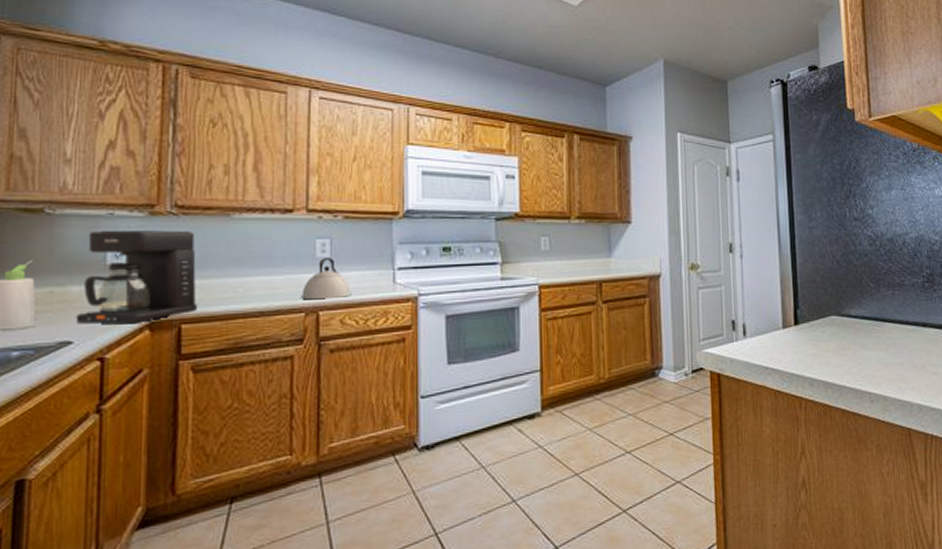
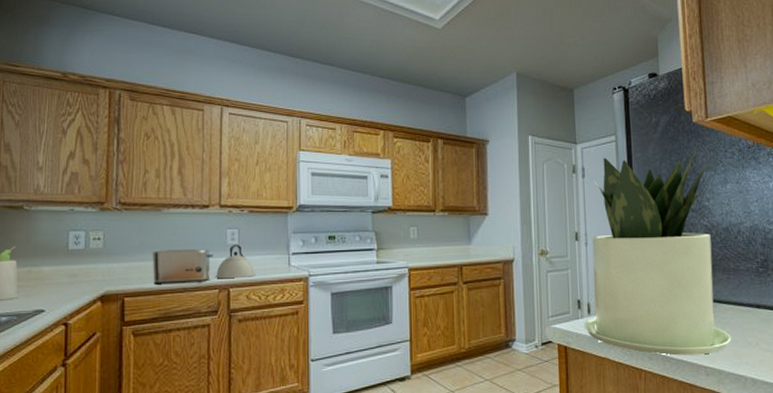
coffee maker: present [75,230,197,324] -> none [47,222,136,297]
toaster: none [218,262,298,309] -> present [152,248,213,286]
planter: none [738,152,898,381] -> present [583,149,732,356]

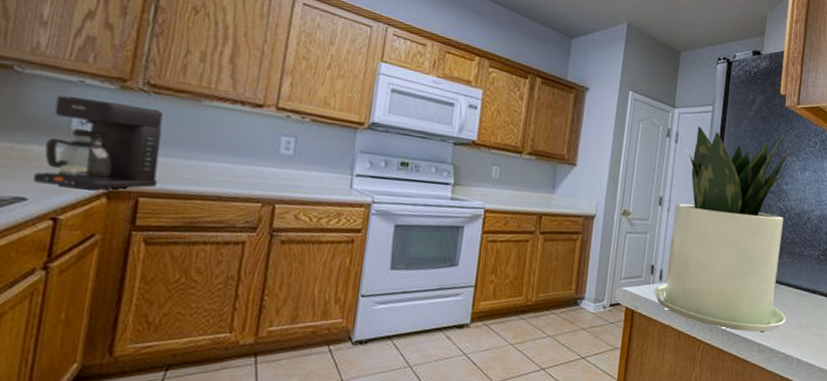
coffee maker: none [47,222,136,297] -> present [32,95,164,190]
toaster: present [152,248,213,286] -> none [178,147,261,194]
kettle: present [216,245,256,279] -> none [260,155,310,195]

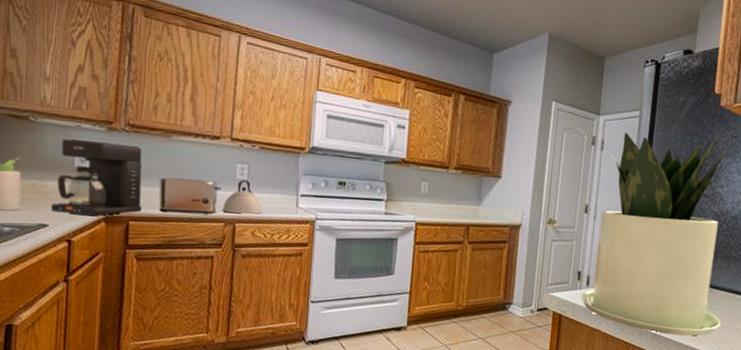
toaster: none [178,147,261,194] -> present [158,176,221,215]
kettle: none [260,155,310,195] -> present [222,180,263,215]

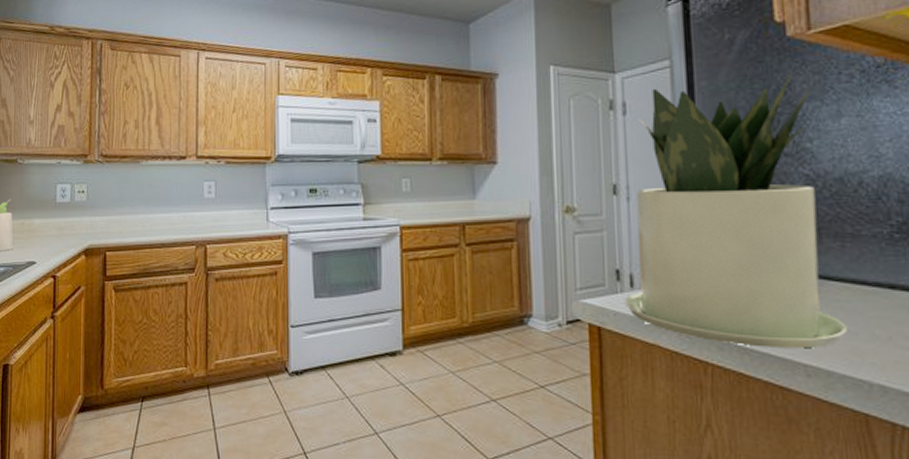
coffee maker: present [50,139,142,217] -> none [37,175,117,250]
toaster: present [158,176,221,215] -> none [132,202,190,241]
kettle: present [222,180,263,215] -> none [193,198,233,235]

